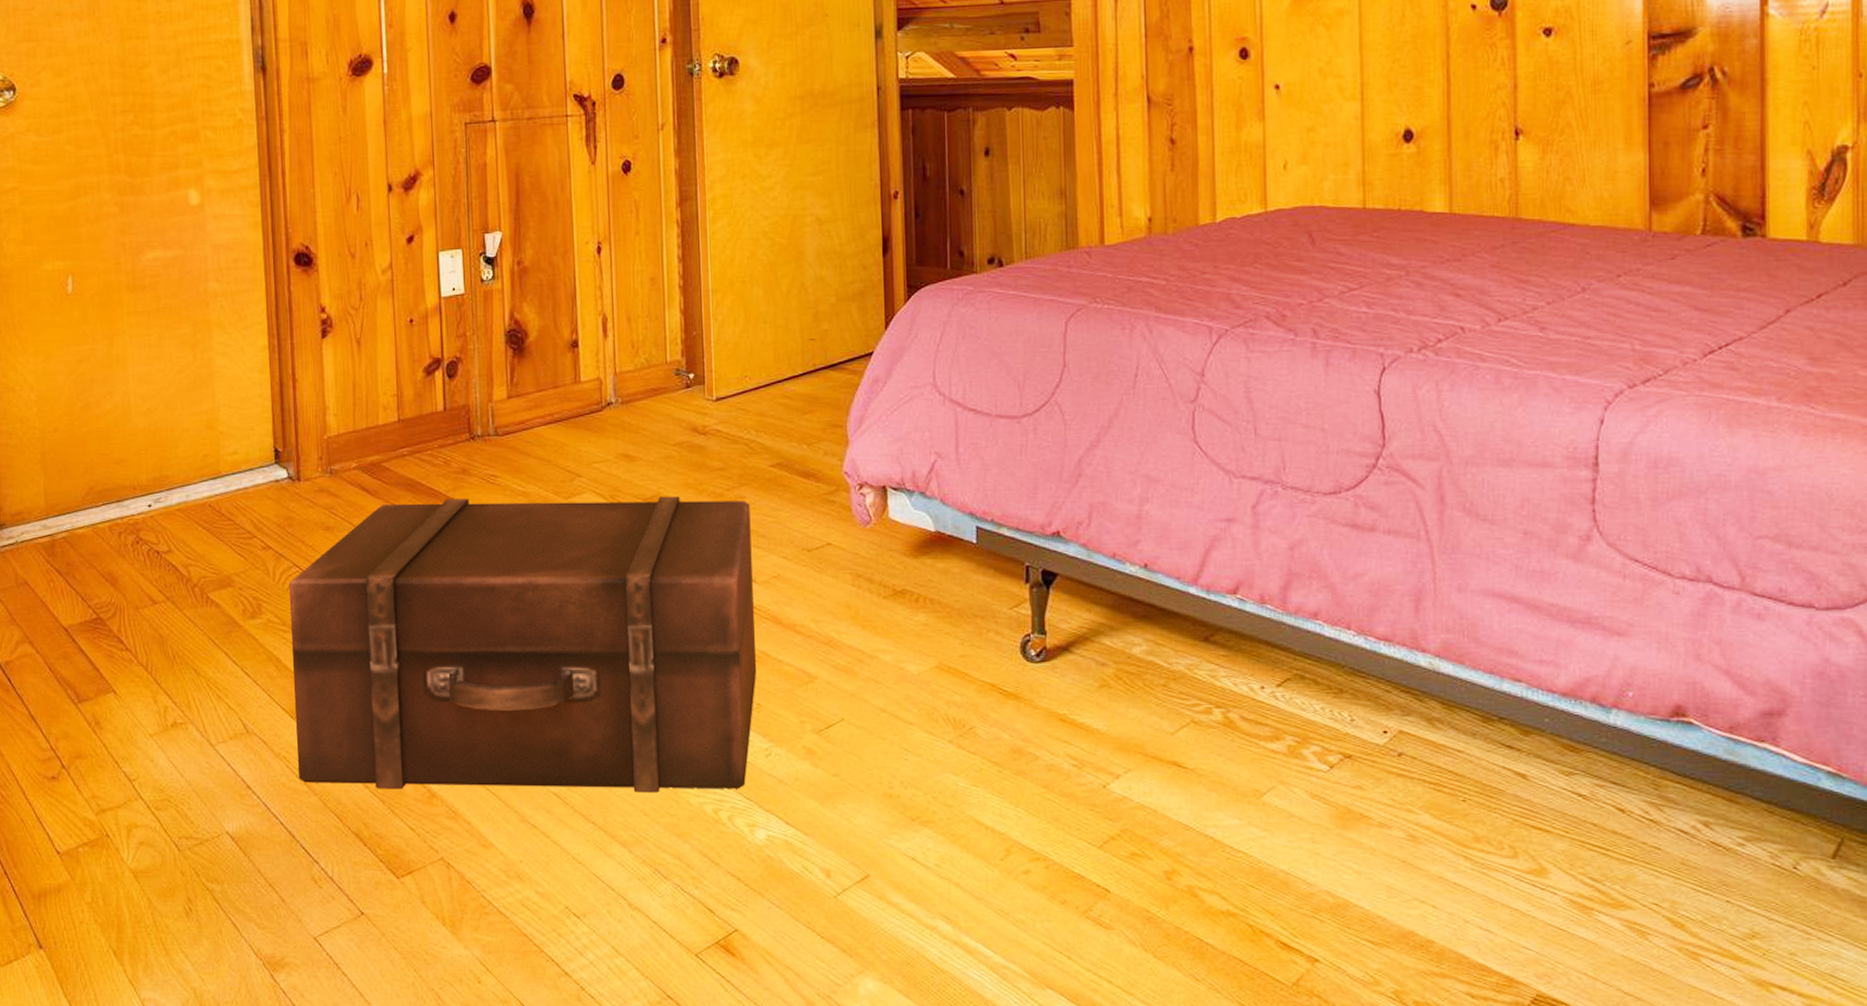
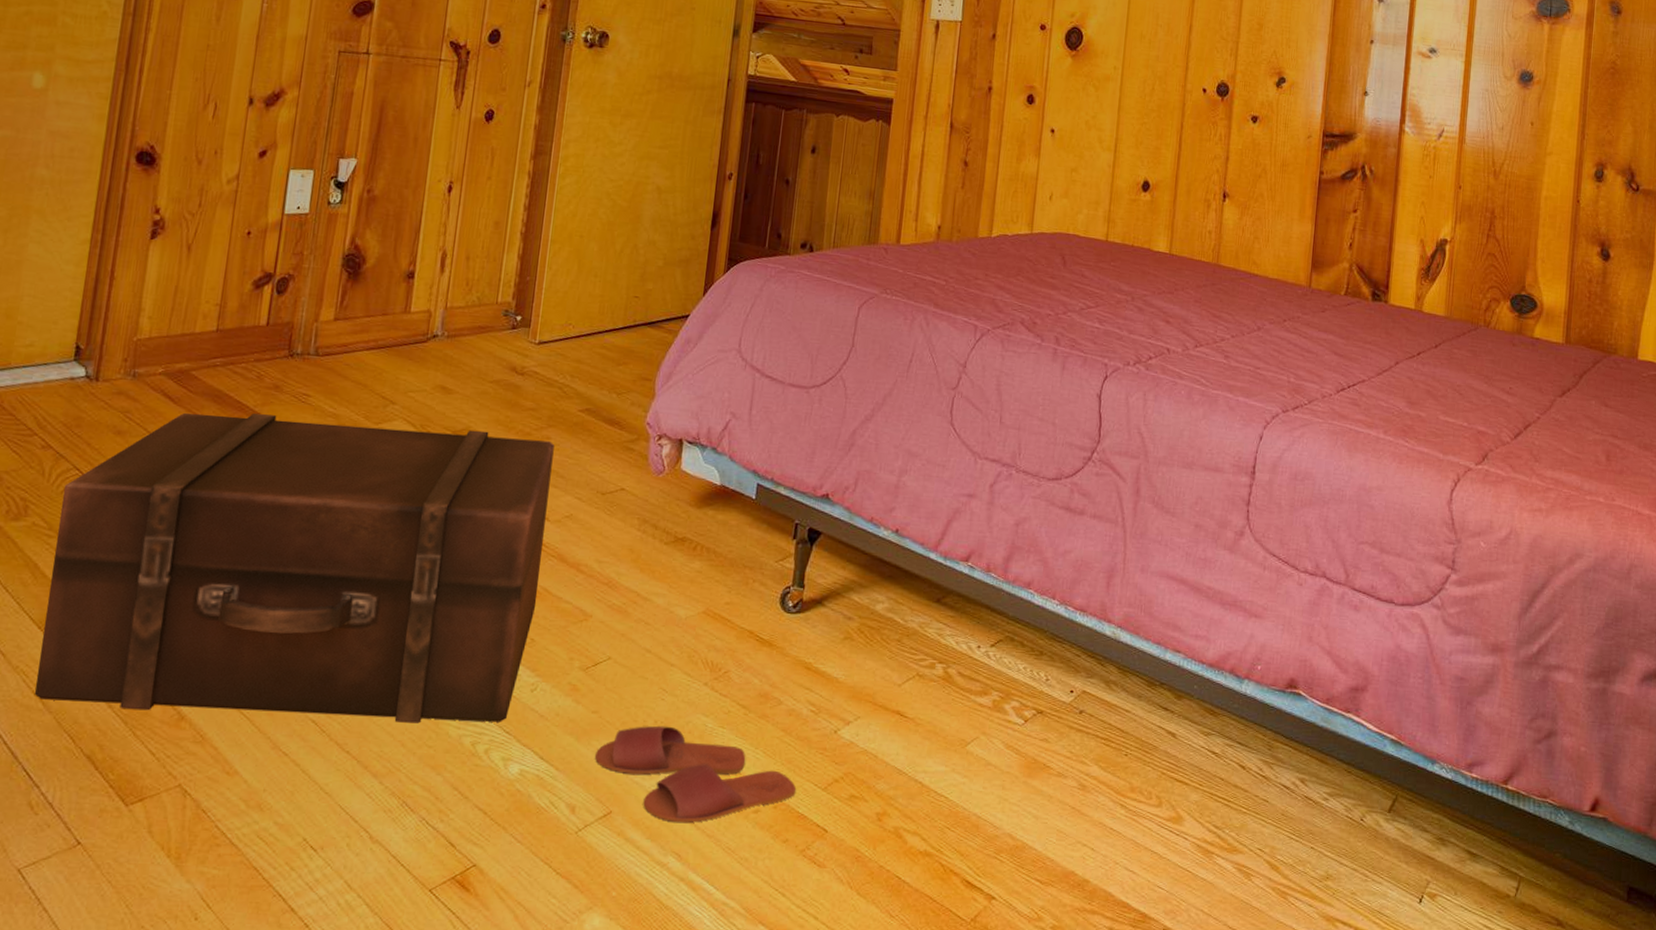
slippers: none [843,786,1069,885] -> present [595,725,797,823]

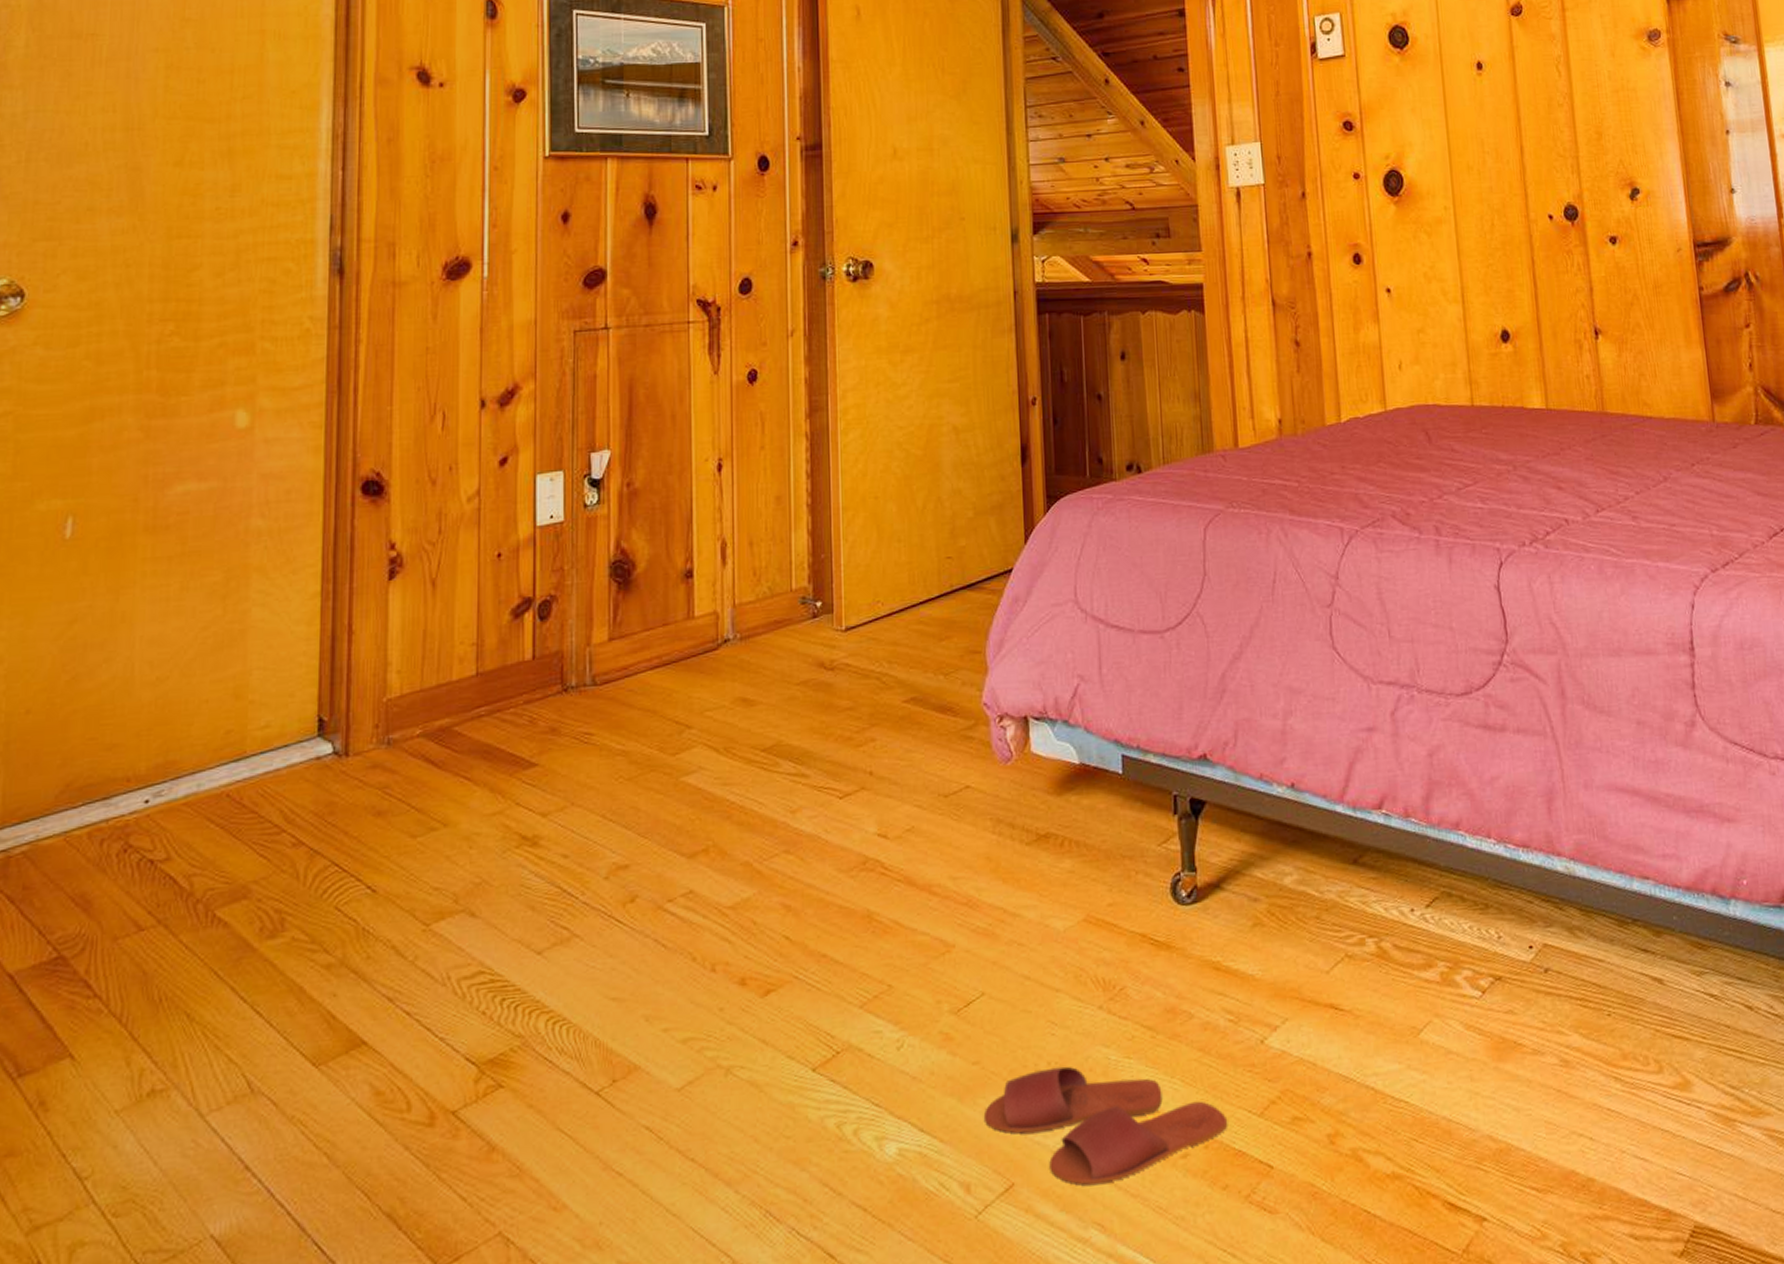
suitcase: present [35,412,555,724] -> none [317,743,888,1153]

